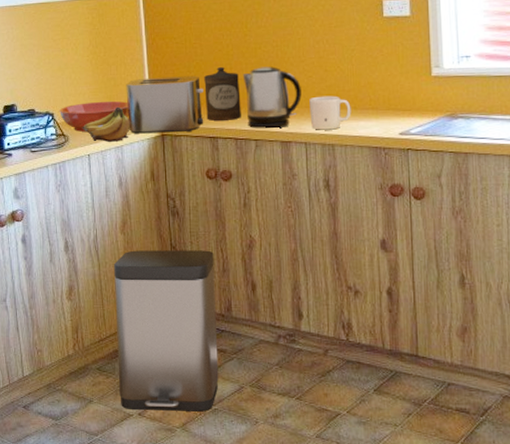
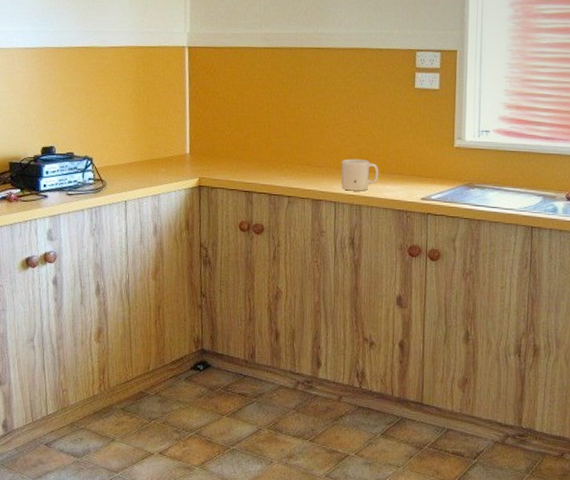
bowl: present [58,100,129,132] -> none [97,149,168,178]
fruit: present [82,106,130,143] -> none [120,156,169,191]
pedal bin: present [113,250,219,412] -> none [142,296,242,452]
toaster: present [126,76,204,135] -> none [166,129,242,185]
canister: present [204,67,241,121] -> none [243,124,277,176]
kettle: present [242,66,302,129] -> none [280,127,335,187]

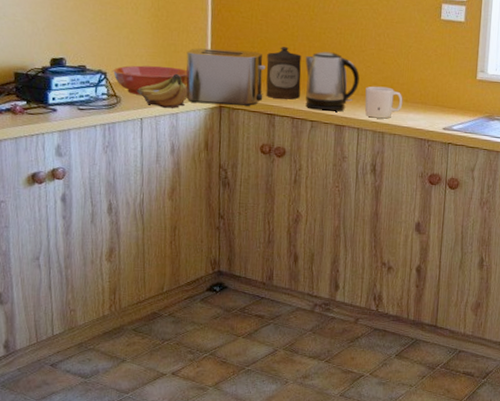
bowl: none [97,149,168,178] -> present [112,65,188,95]
fruit: none [120,156,169,191] -> present [136,73,188,110]
toaster: none [166,129,242,185] -> present [186,48,265,107]
canister: none [243,124,277,176] -> present [266,47,301,100]
kettle: none [280,127,335,187] -> present [305,51,360,112]

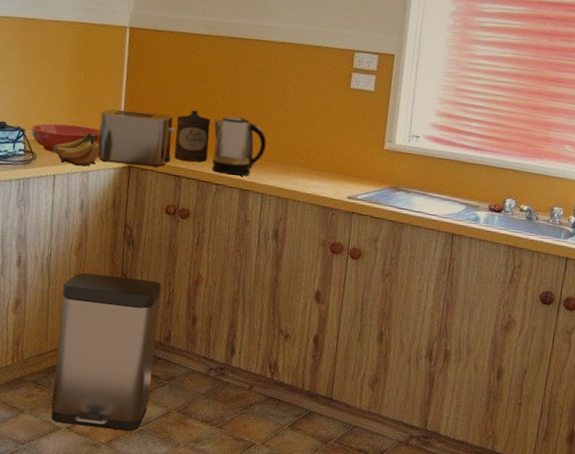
pedal bin: none [154,217,261,372] -> present [51,272,162,431]
mug: present [364,86,403,119] -> none [269,152,309,185]

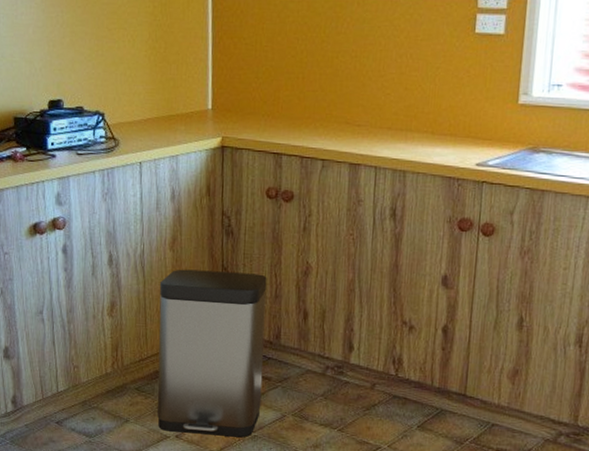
bowl: present [30,123,101,152] -> none [110,103,188,136]
fruit: present [51,132,100,168] -> none [135,111,188,152]
toaster: present [98,109,175,168] -> none [185,81,271,146]
canister: present [174,110,211,162] -> none [272,76,311,136]
kettle: present [211,116,267,177] -> none [315,79,378,149]

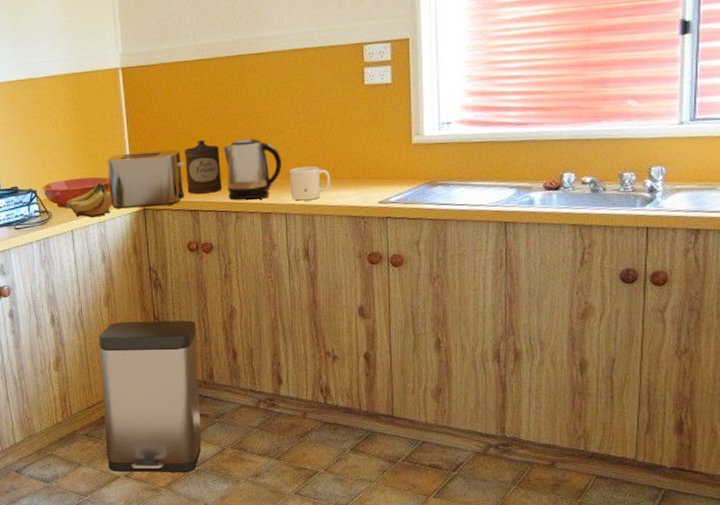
bowl: none [110,103,188,136] -> present [41,176,111,208]
fruit: none [135,111,188,152] -> present [65,182,112,219]
toaster: none [185,81,271,146] -> present [107,149,185,210]
canister: none [272,76,311,136] -> present [184,140,222,194]
kettle: none [315,79,378,149] -> present [223,138,282,201]
mug: none [383,116,429,155] -> present [289,166,331,201]

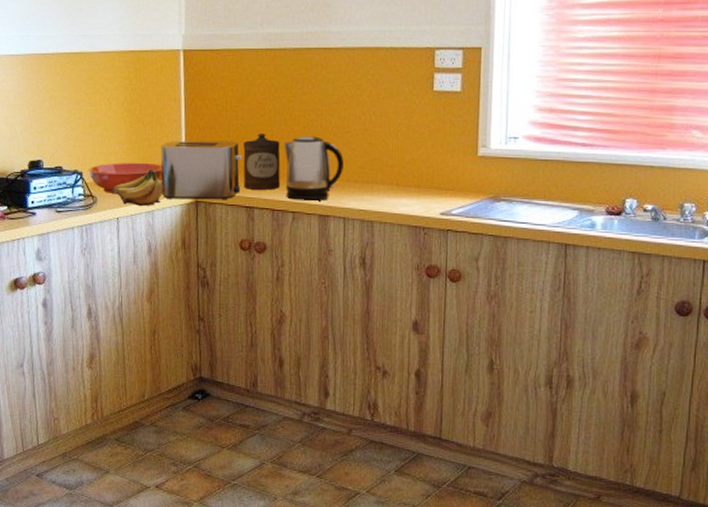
pedal bin: present [98,320,202,473] -> none [137,320,243,486]
mug: present [289,166,331,201] -> none [350,170,394,206]

